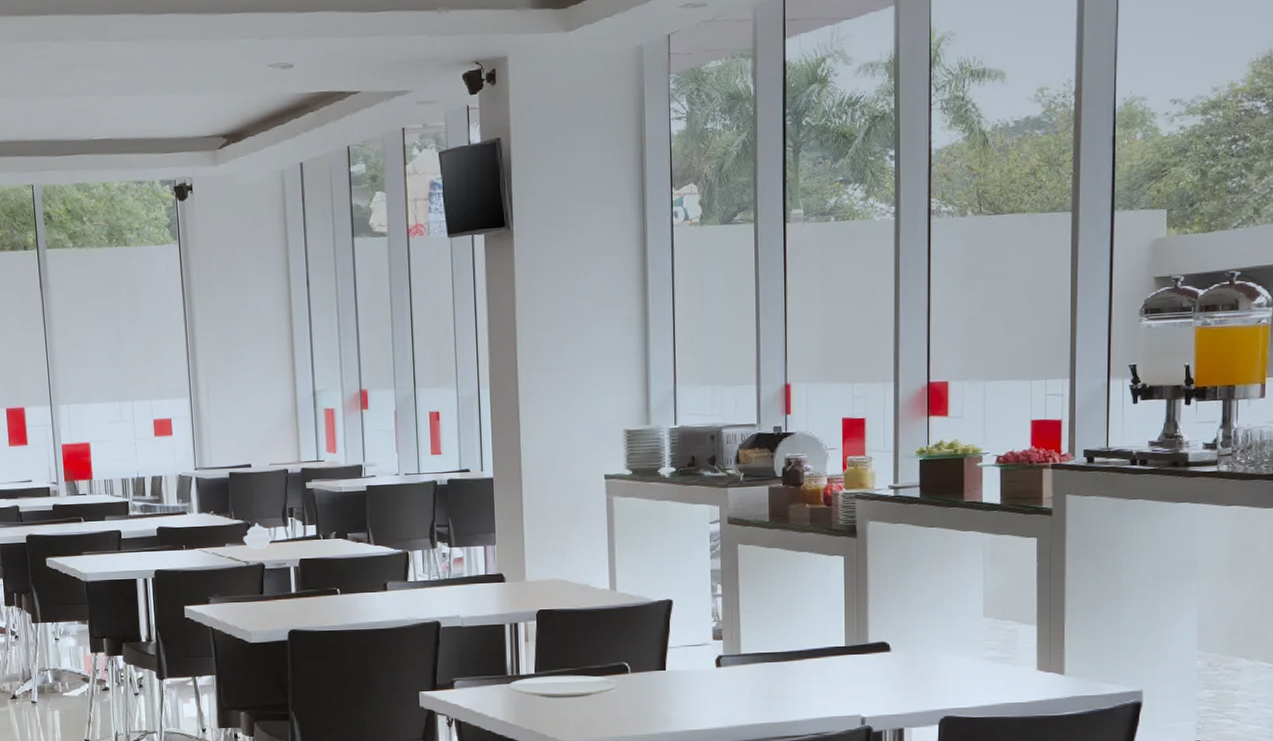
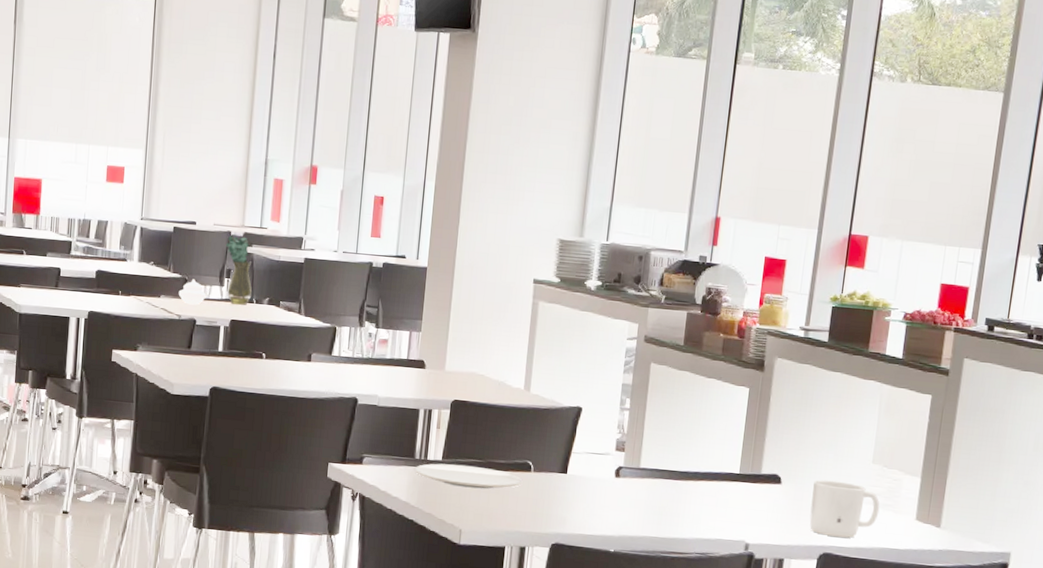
vase: none [284,469,318,544] -> present [225,232,253,306]
mug: none [925,640,998,698] -> present [809,479,880,538]

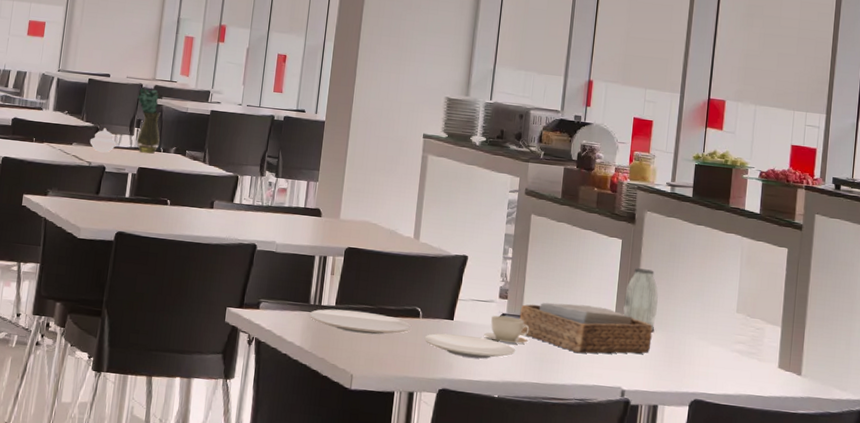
plate: none [536,487,633,513] -> present [424,333,516,359]
teacup: none [599,468,648,497] -> present [484,315,530,344]
napkin holder: none [637,454,781,507] -> present [519,302,653,354]
vase: none [749,418,787,485] -> present [623,268,658,333]
mug: present [809,479,880,538] -> none [680,328,745,385]

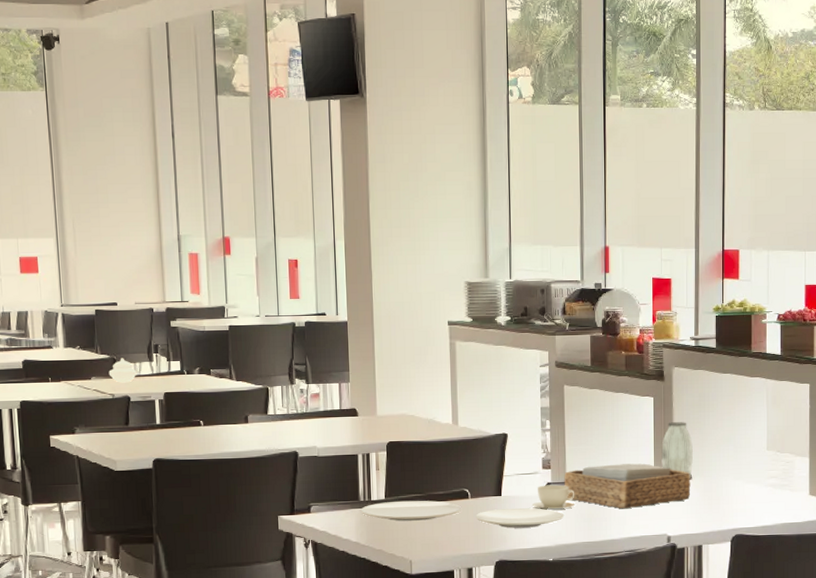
vase: present [137,84,161,155] -> none [149,309,182,379]

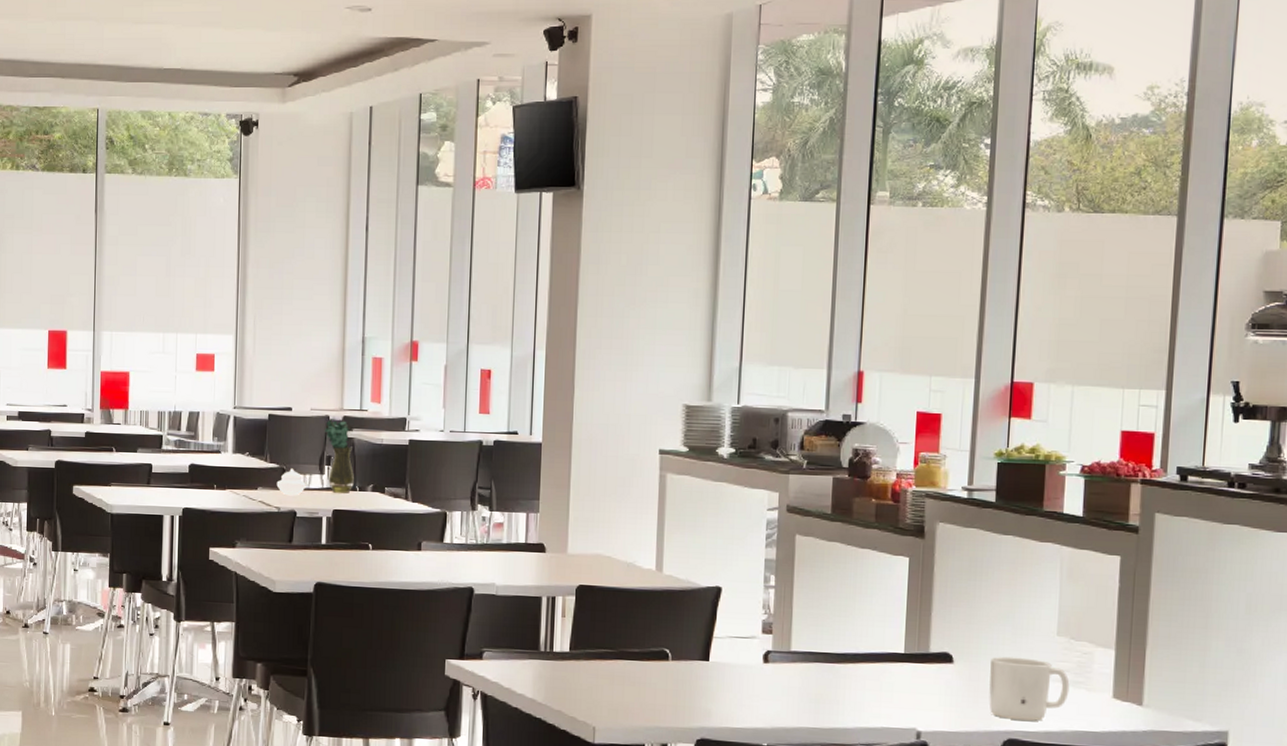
vase: none [149,309,182,379] -> present [324,416,355,495]
plate: present [360,500,462,521] -> none [540,655,660,682]
plate: present [476,508,565,528] -> none [676,676,786,703]
teacup: present [533,484,575,509] -> none [747,653,801,684]
napkin holder: present [564,463,691,509] -> none [788,635,952,692]
vase: present [661,422,693,480] -> none [914,590,957,664]
mug: none [720,470,778,519] -> present [989,656,1070,721]

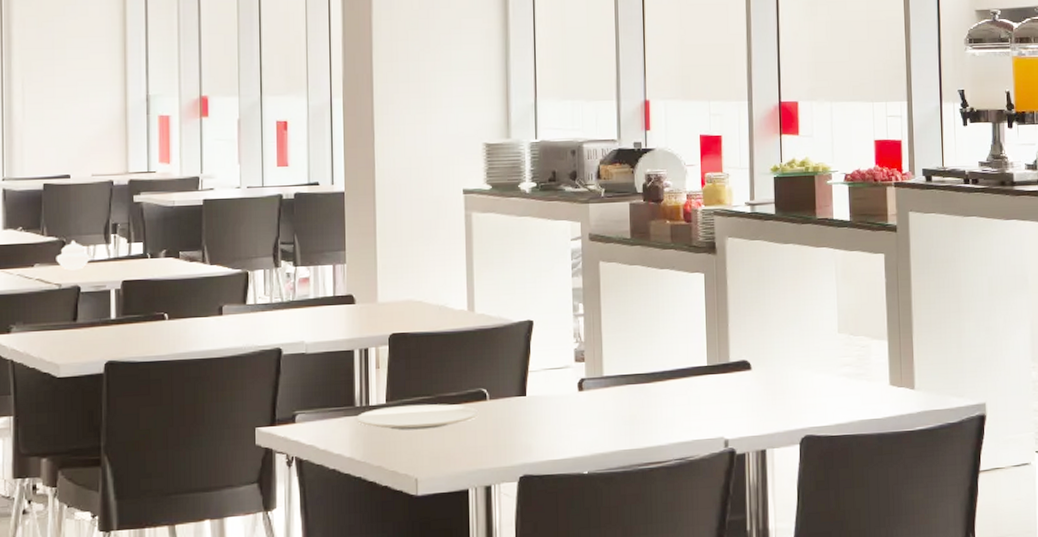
vase: present [324,416,355,495] -> none [108,181,146,264]
plate: none [540,655,660,682] -> present [356,404,479,430]
mug: present [989,656,1070,721] -> none [784,357,853,417]

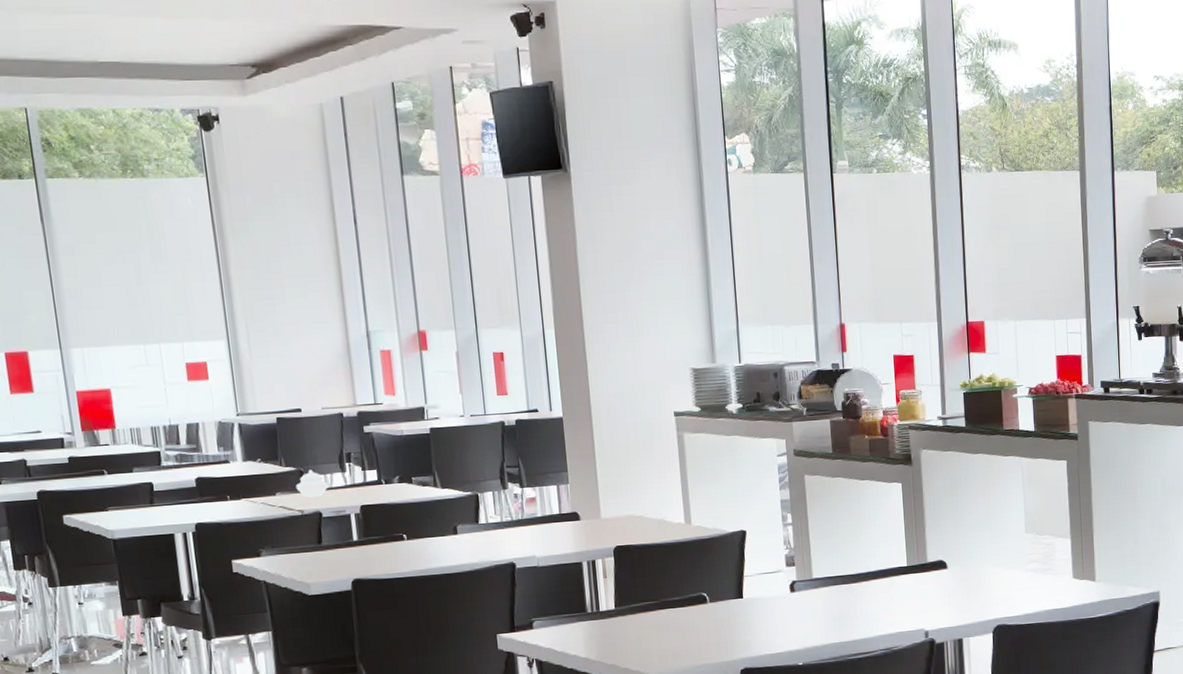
plate: present [356,404,479,430] -> none [588,607,701,632]

